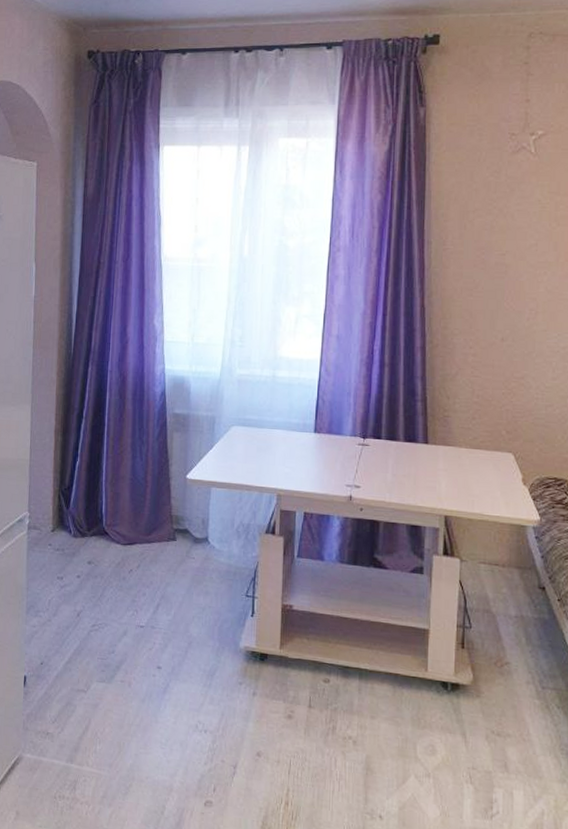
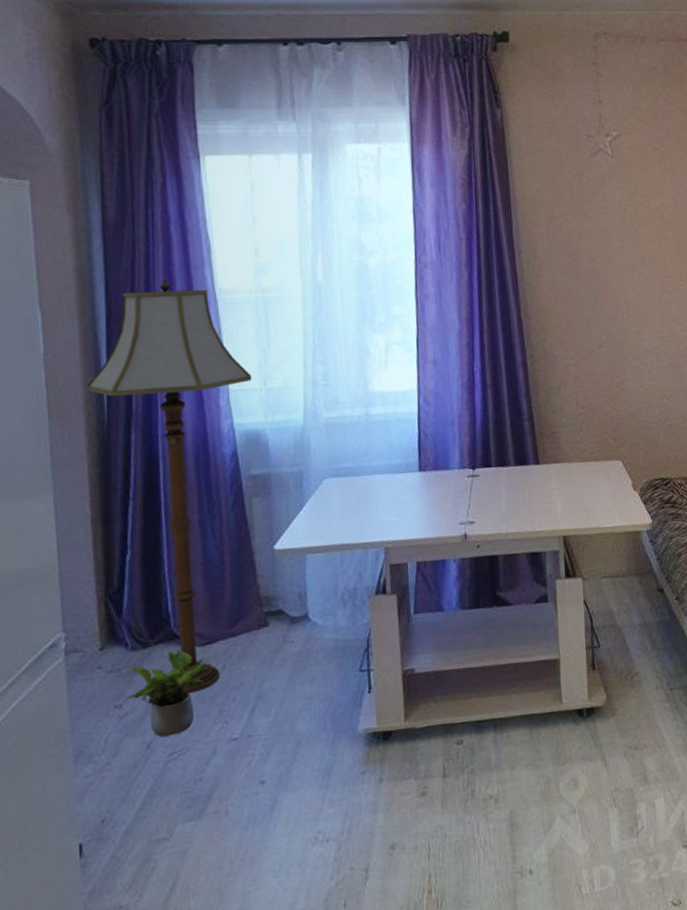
floor lamp: none [61,245,183,581] -> present [87,278,252,693]
potted plant: none [66,543,129,611] -> present [126,649,211,738]

